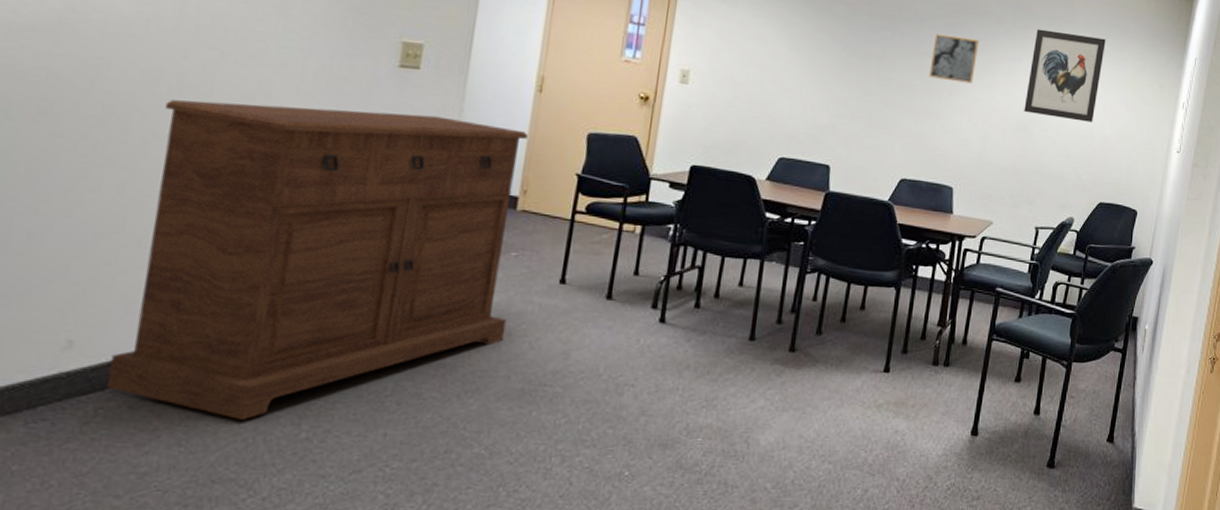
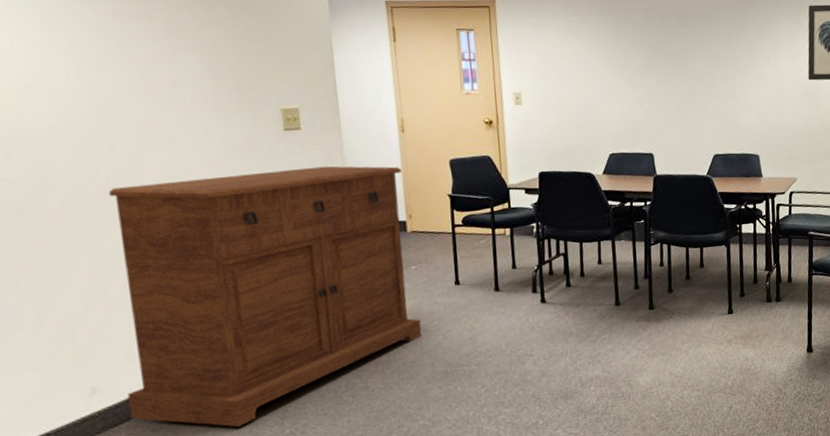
wall art: present [929,33,980,84] -> none [721,24,761,64]

